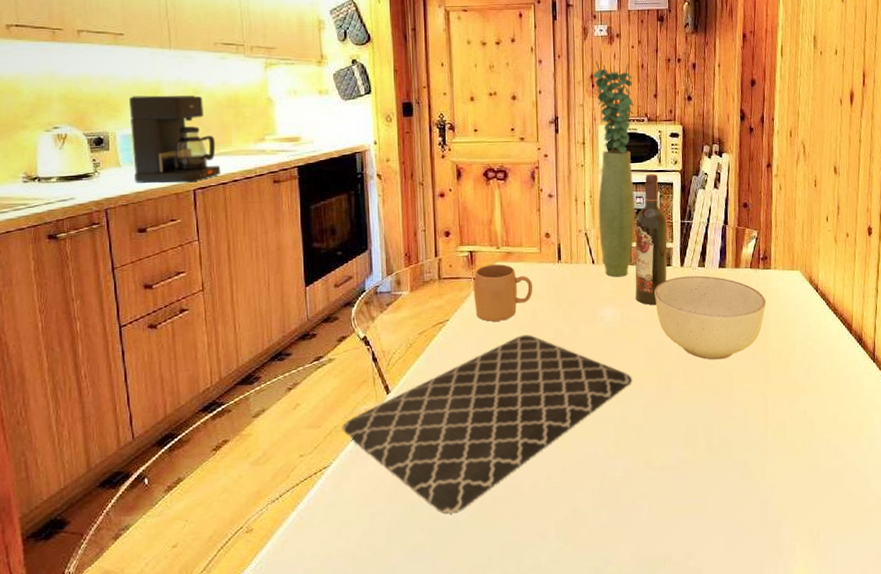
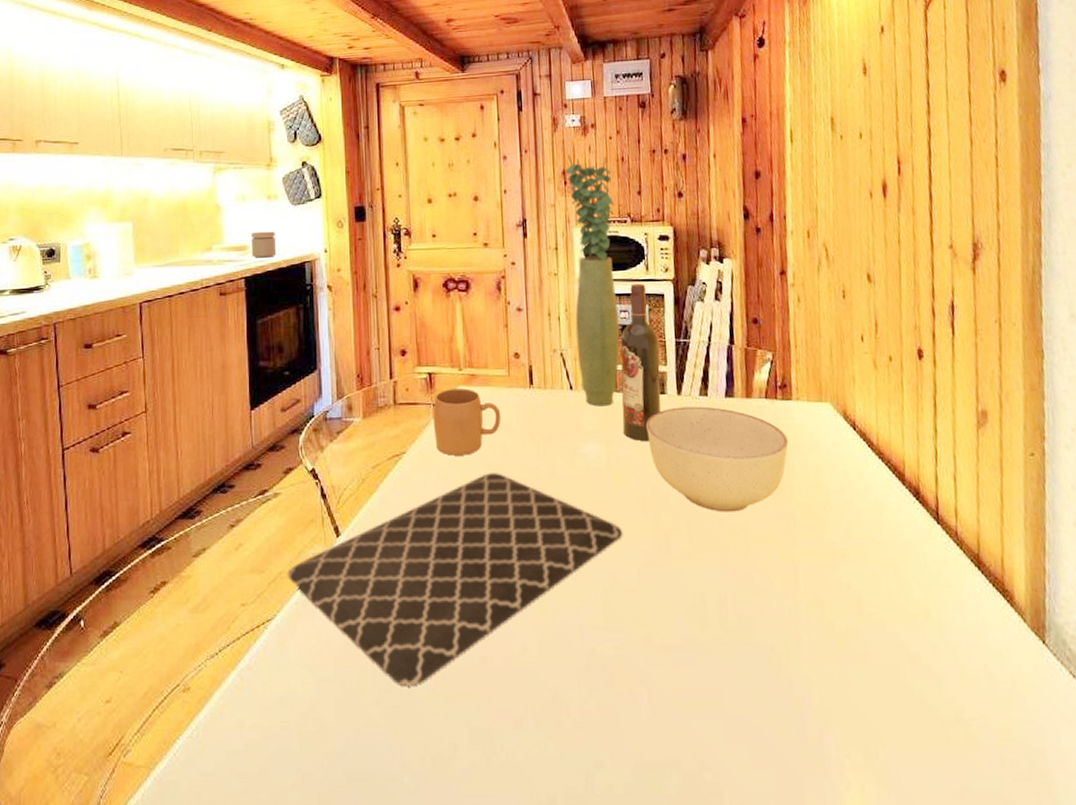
coffee maker: present [129,95,221,183] -> none [81,204,167,296]
jar: none [304,124,328,149] -> present [252,231,277,258]

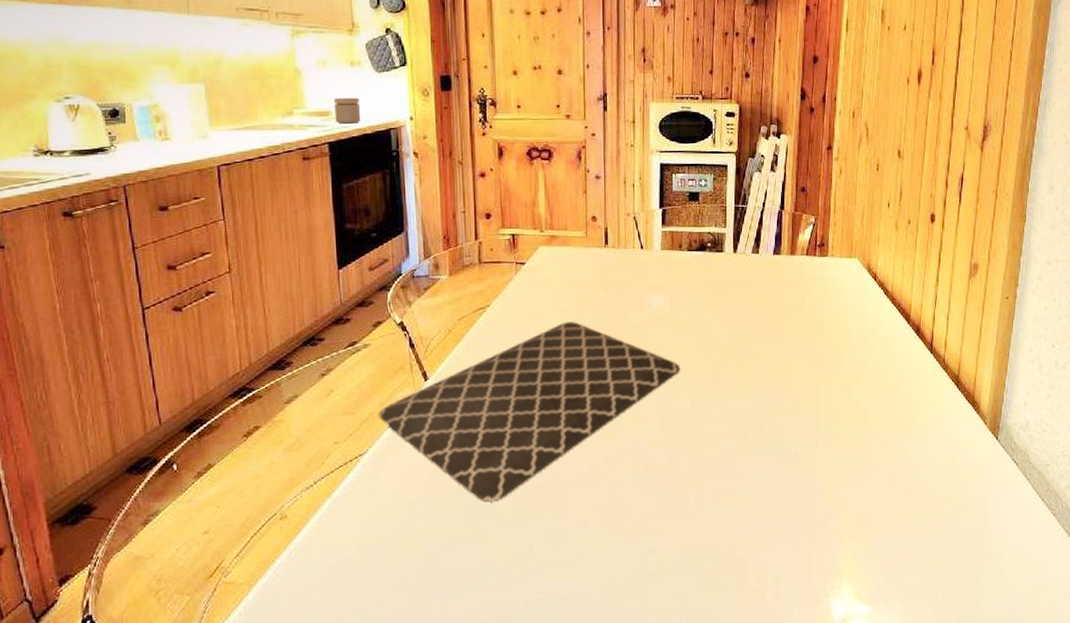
mug: present [433,388,501,456] -> none [515,248,578,308]
vase: present [565,154,620,406] -> none [644,33,688,263]
wine bottle: present [620,283,661,442] -> none [685,155,721,293]
bowl: present [645,406,789,512] -> none [704,262,822,350]

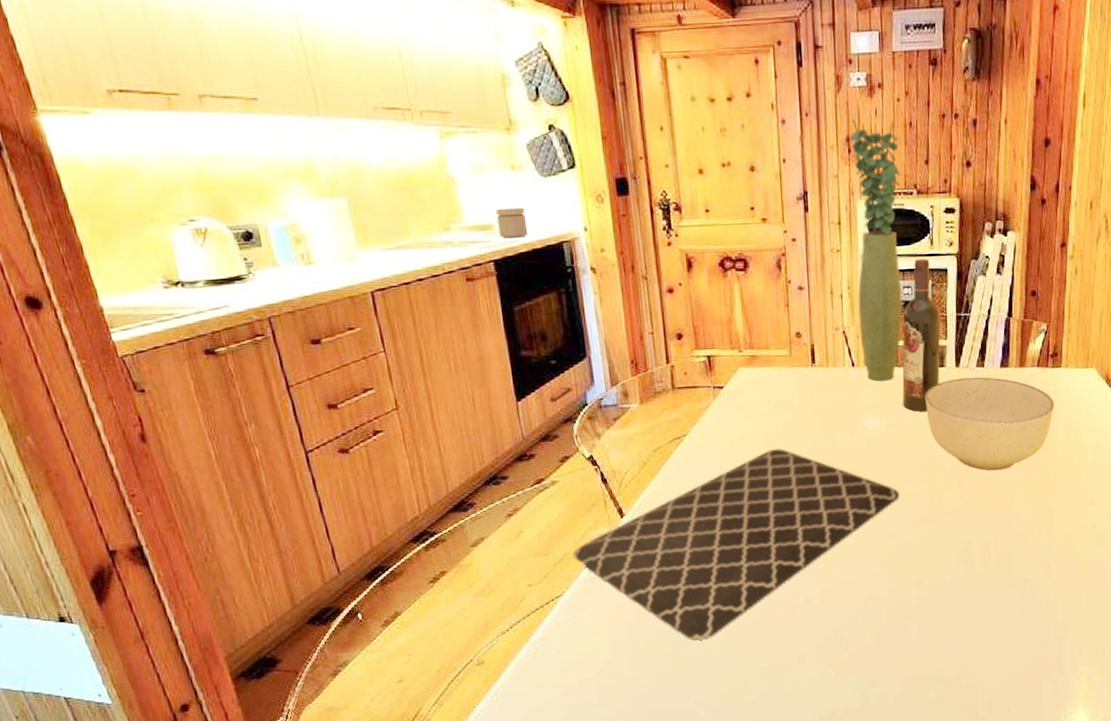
vase: none [644,33,688,263] -> present [849,118,903,381]
wine bottle: none [685,155,721,293] -> present [902,258,941,412]
bowl: none [704,262,822,350] -> present [924,377,1055,471]

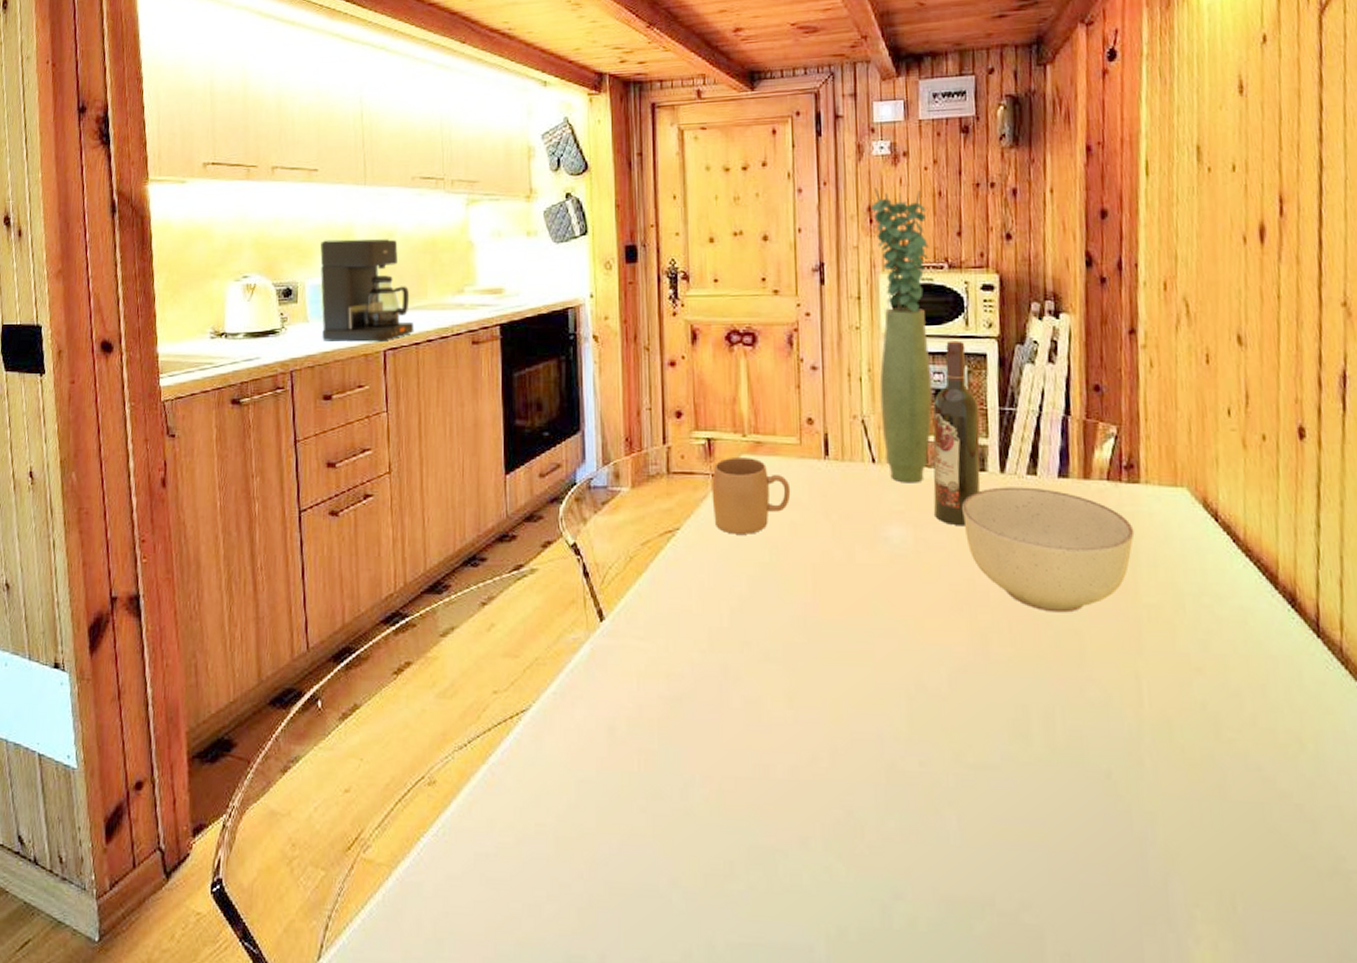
coffee maker: none [277,176,402,286] -> present [320,239,414,342]
jar: present [496,207,529,239] -> none [508,272,536,303]
placemat: present [573,448,900,640] -> none [544,556,931,793]
mug: none [713,370,784,435] -> present [712,458,791,534]

